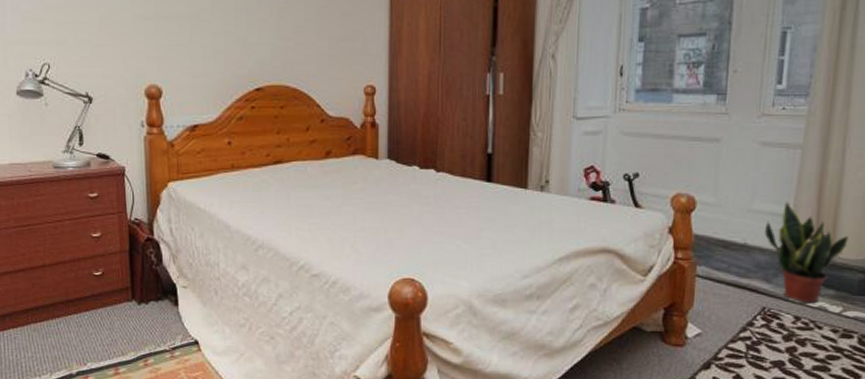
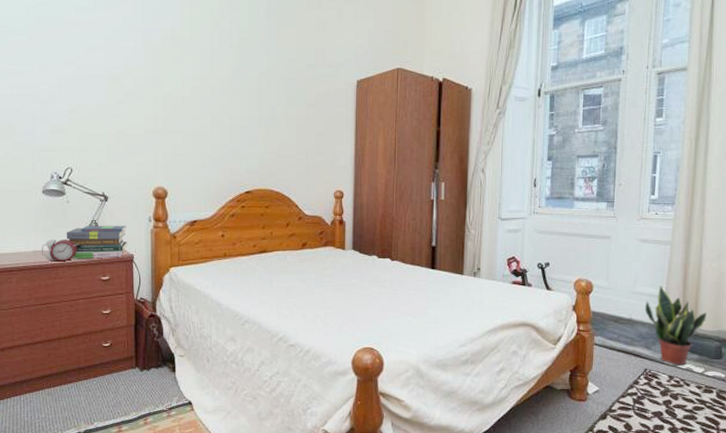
alarm clock: none [18,150,61,176] -> present [41,240,79,262]
books: none [46,132,118,173] -> present [66,225,128,260]

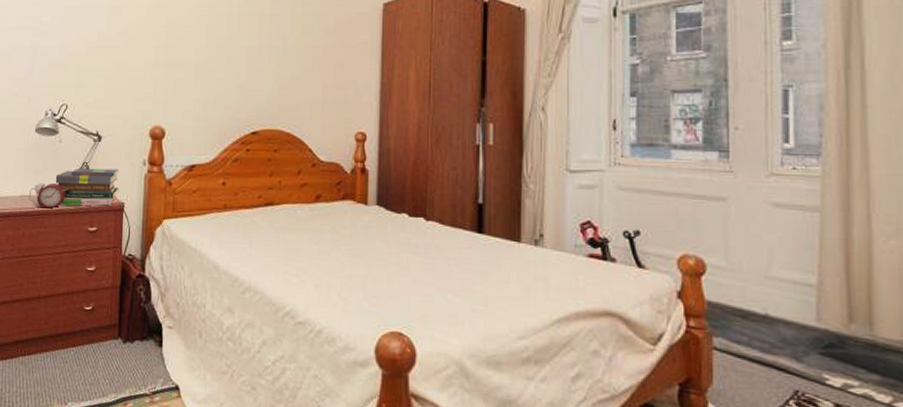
potted plant: present [644,285,707,366] -> none [787,268,888,390]

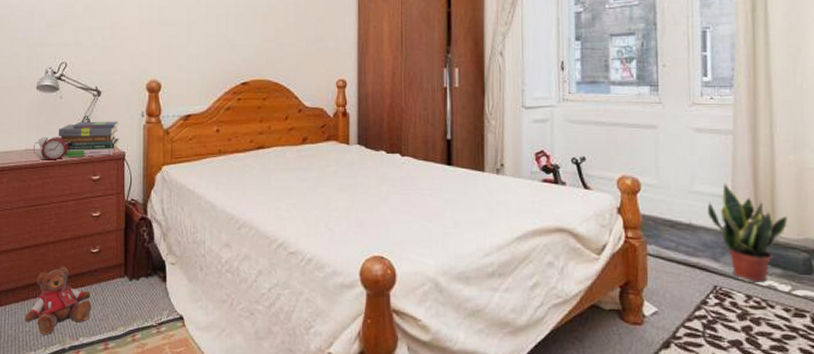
teddy bear: none [12,323,83,397] -> present [25,266,92,335]
potted plant: none [787,268,888,390] -> present [707,182,788,283]

